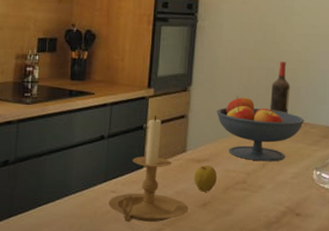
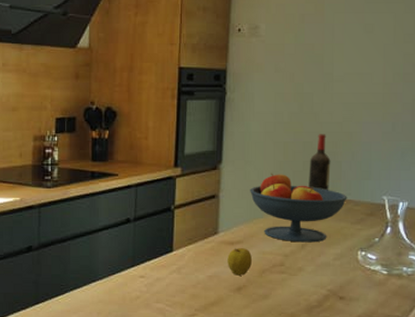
candle holder: present [108,116,189,222] -> none [137,196,222,308]

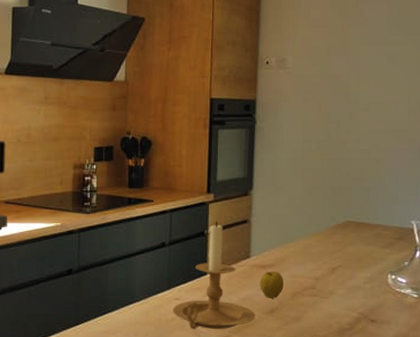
candle holder: none [137,196,222,308] -> present [173,221,255,330]
fruit bowl: present [250,173,347,243] -> none [280,198,376,266]
wine bottle: present [308,134,331,191] -> none [337,161,359,216]

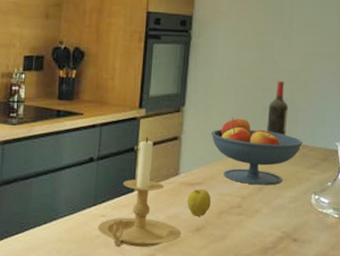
fruit bowl: none [280,198,376,266] -> present [211,117,303,186]
wine bottle: none [337,161,359,216] -> present [267,81,288,136]

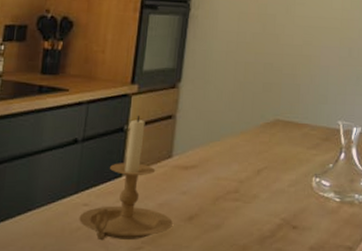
apple: present [187,189,211,217] -> none [180,173,206,203]
fruit bowl: present [211,117,303,186] -> none [208,93,304,168]
wine bottle: present [267,81,288,136] -> none [267,56,290,114]

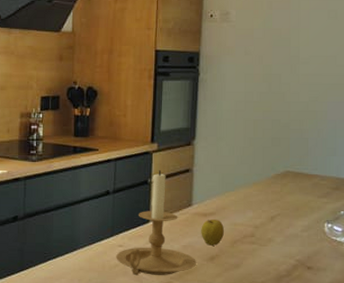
apple: none [180,173,206,203] -> present [201,219,224,246]

